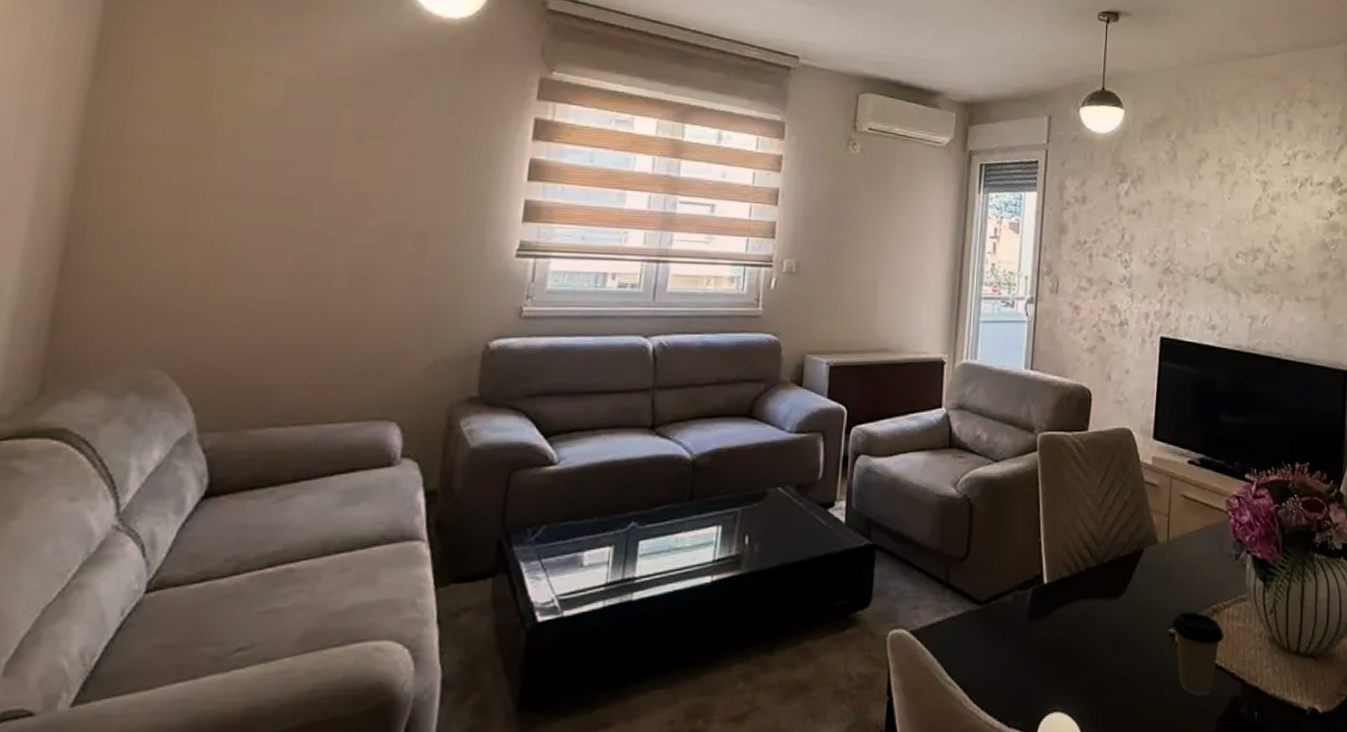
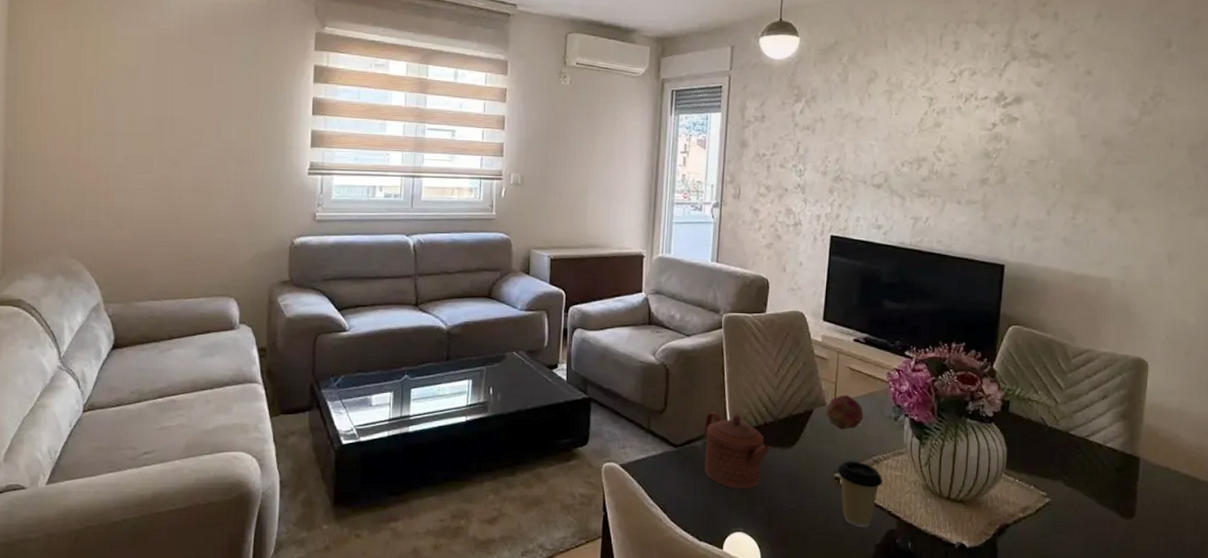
teapot: none [1015,556,1095,655] -> present [704,411,771,489]
fruit: none [1159,529,1201,572] -> present [826,394,864,429]

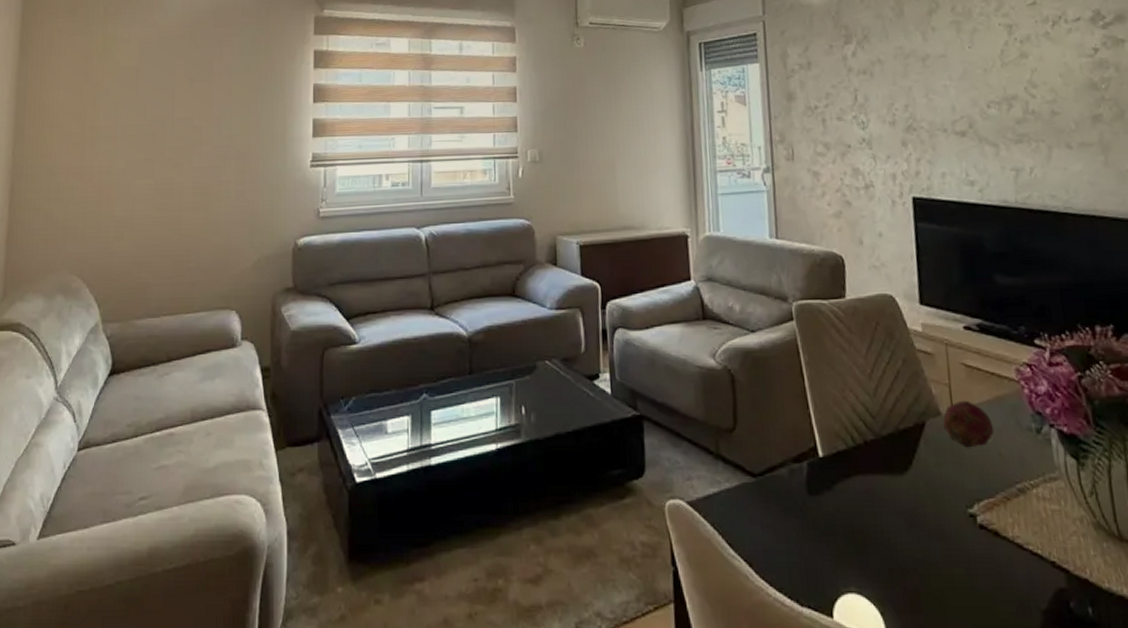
teapot: present [704,411,771,489] -> none [787,428,878,532]
coffee cup: present [837,461,883,528] -> none [971,491,1037,587]

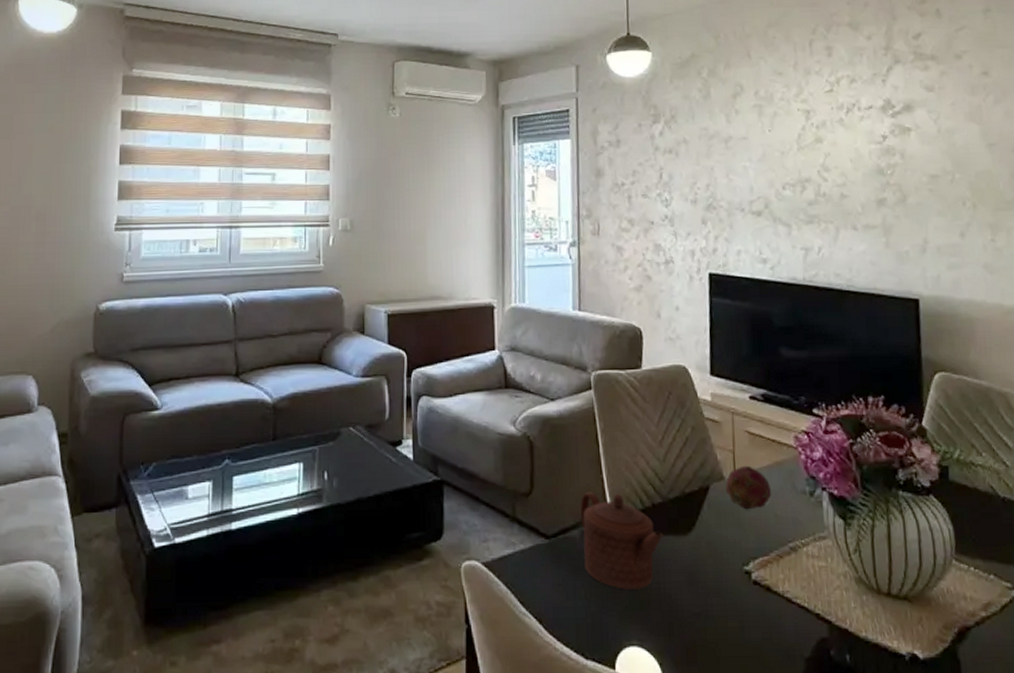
teapot: none [787,428,878,532] -> present [580,492,663,589]

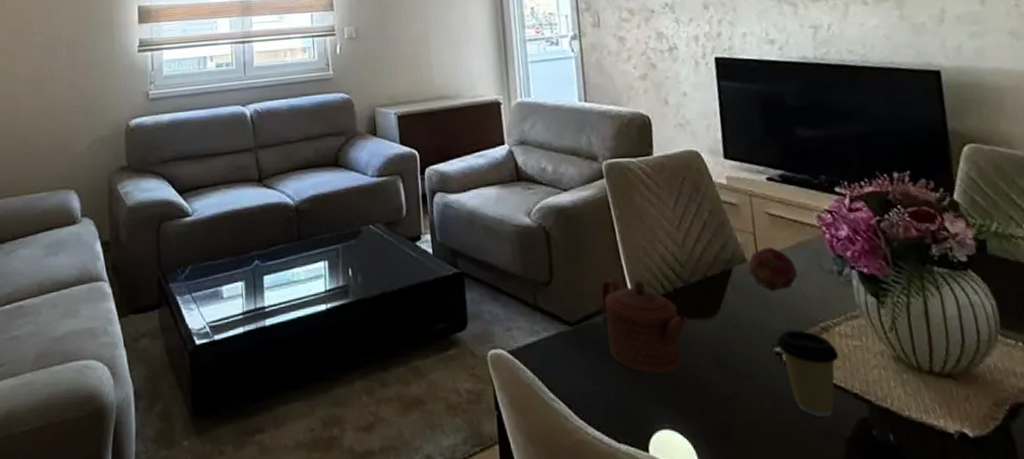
coffee cup: none [747,549,805,637] -> present [776,330,839,418]

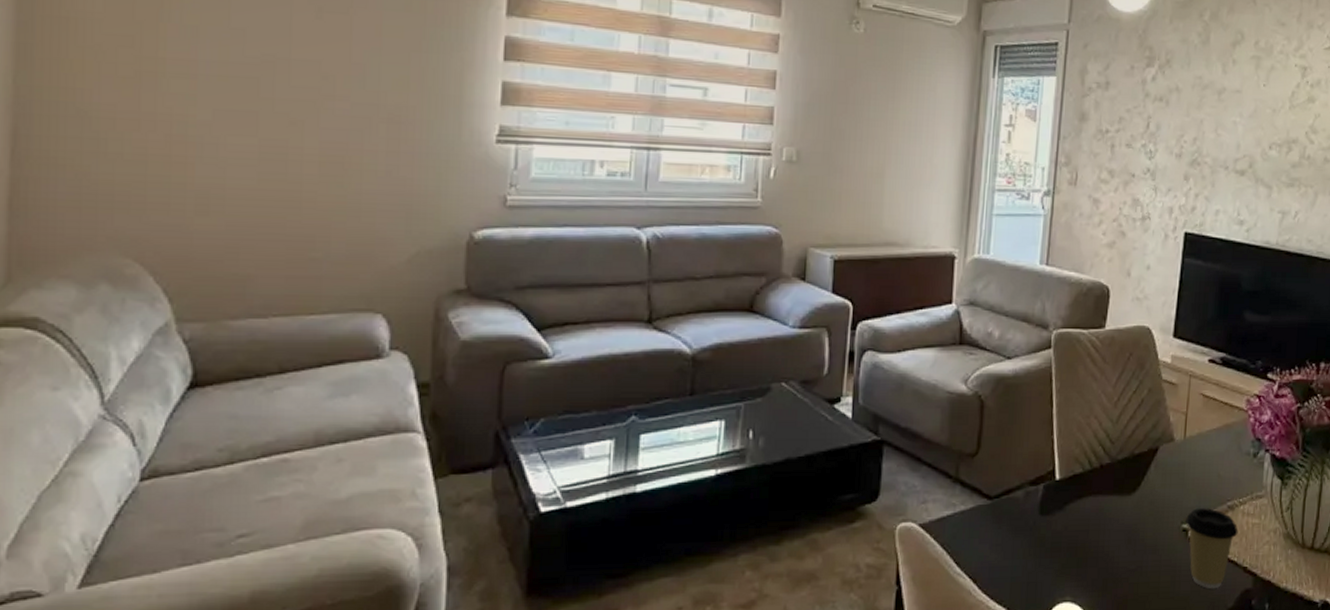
teapot: present [601,279,688,374] -> none [1025,453,1108,548]
fruit: present [748,246,798,290] -> none [1174,427,1218,469]

